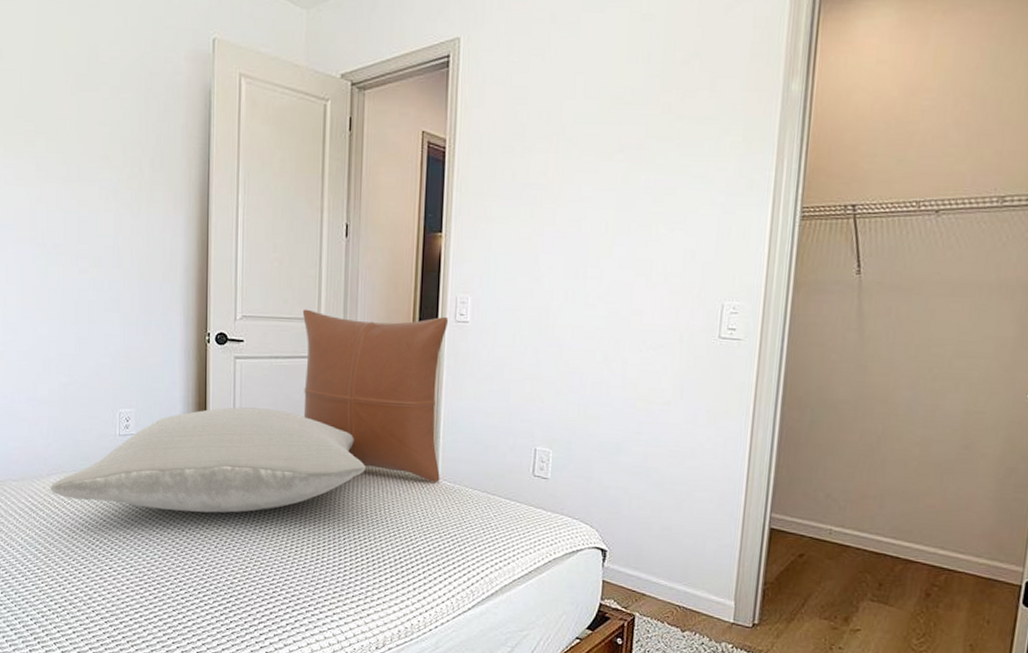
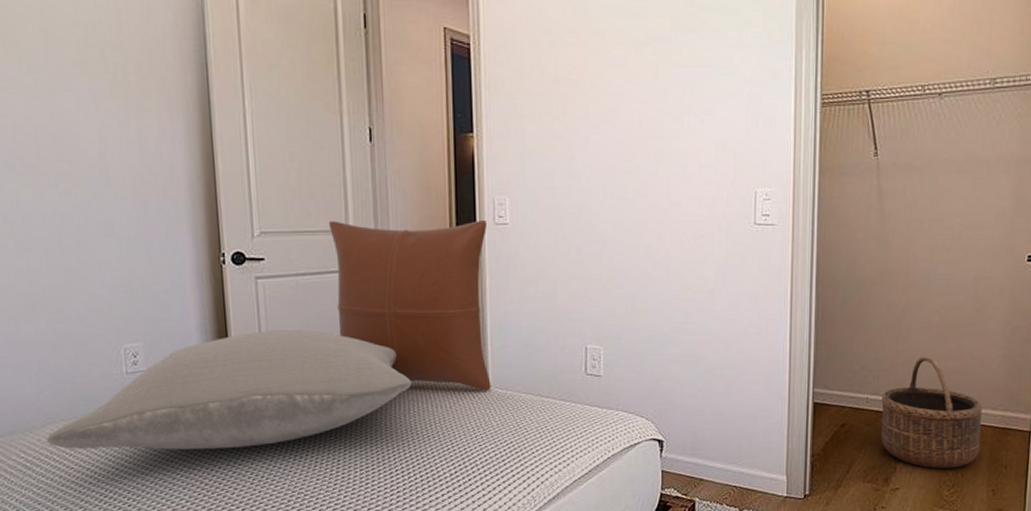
basket: none [843,490,965,616] -> present [881,356,983,469]

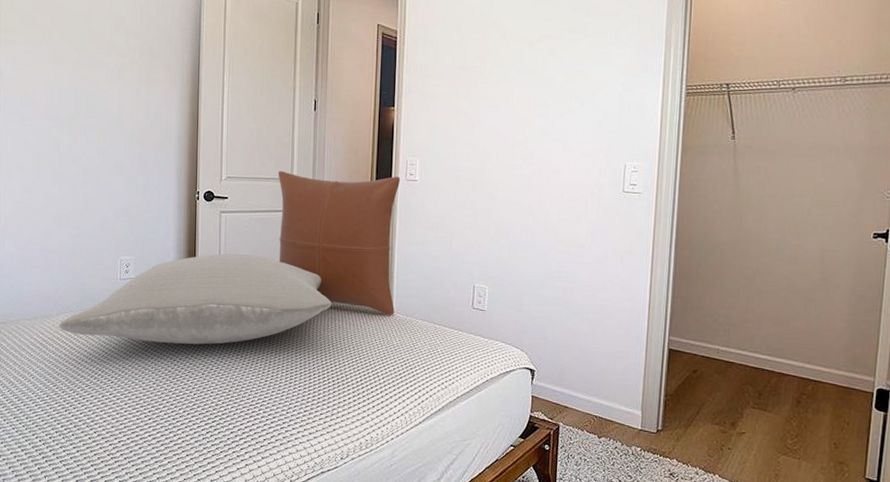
basket: present [881,356,983,469] -> none [730,315,827,419]

